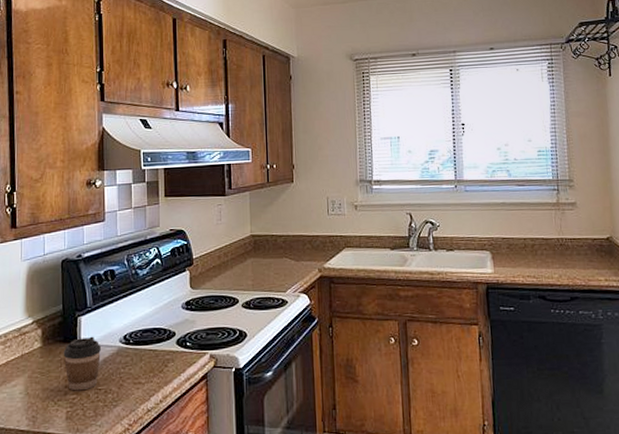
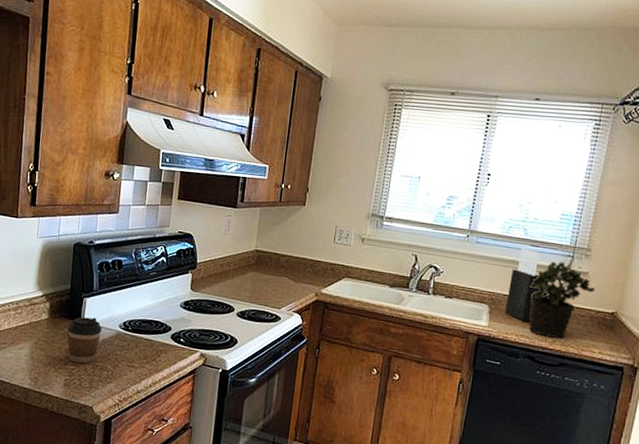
knife block: none [504,189,543,261] -> present [504,248,547,322]
potted plant: none [525,193,587,273] -> present [529,260,596,339]

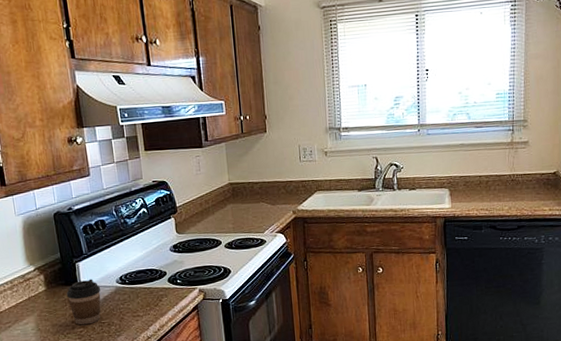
knife block: present [504,248,547,322] -> none [462,131,497,197]
potted plant: present [529,260,596,339] -> none [481,133,537,206]

